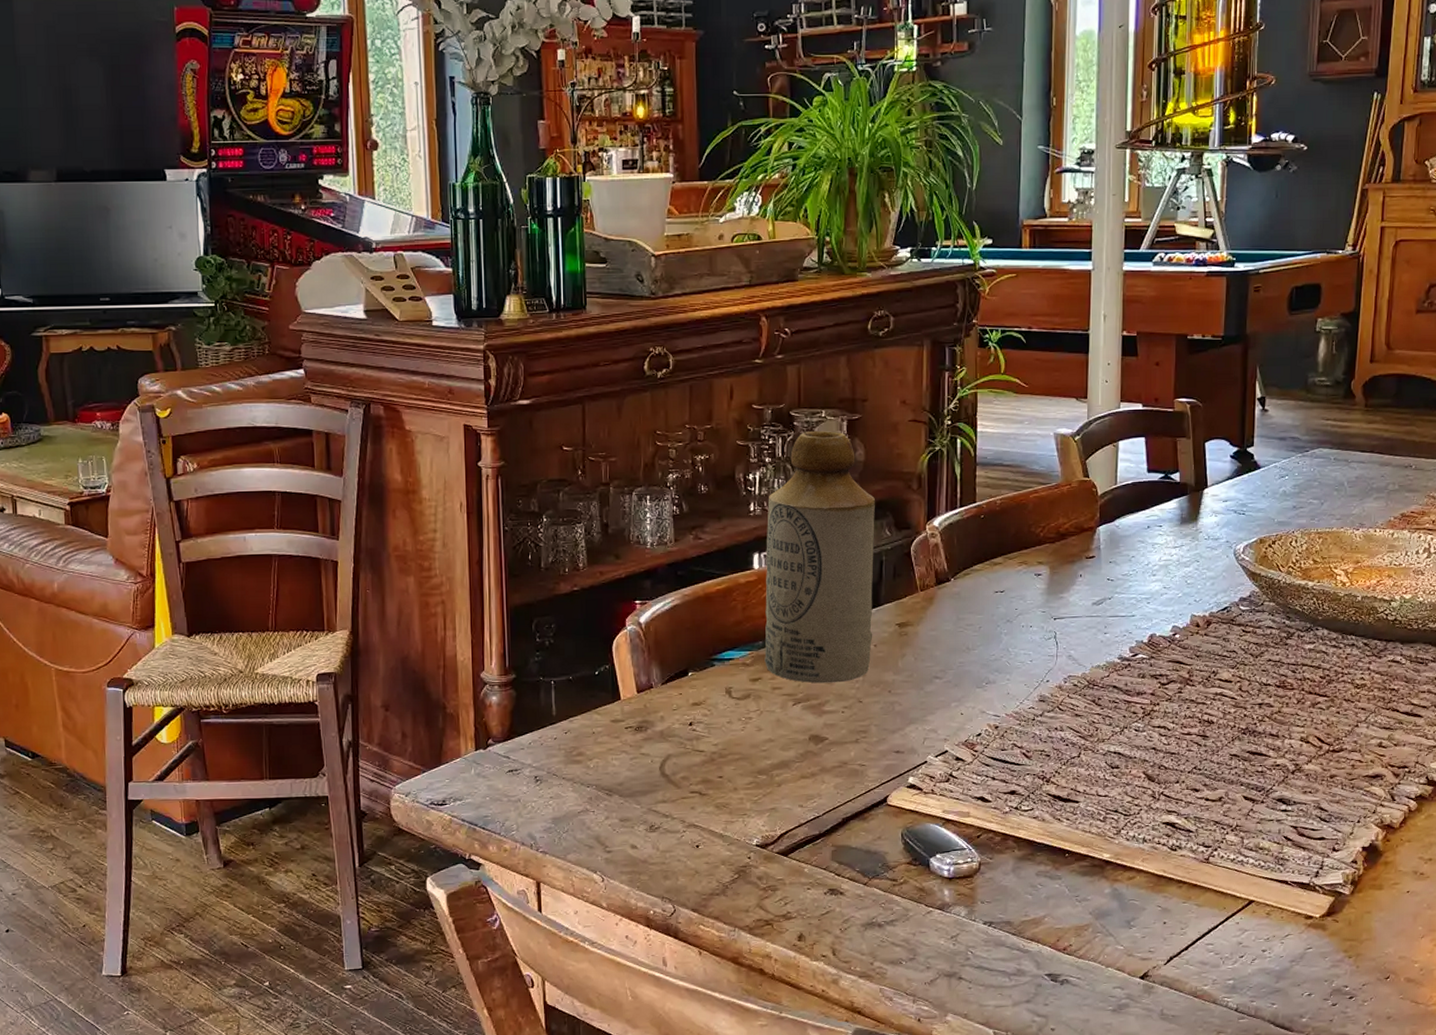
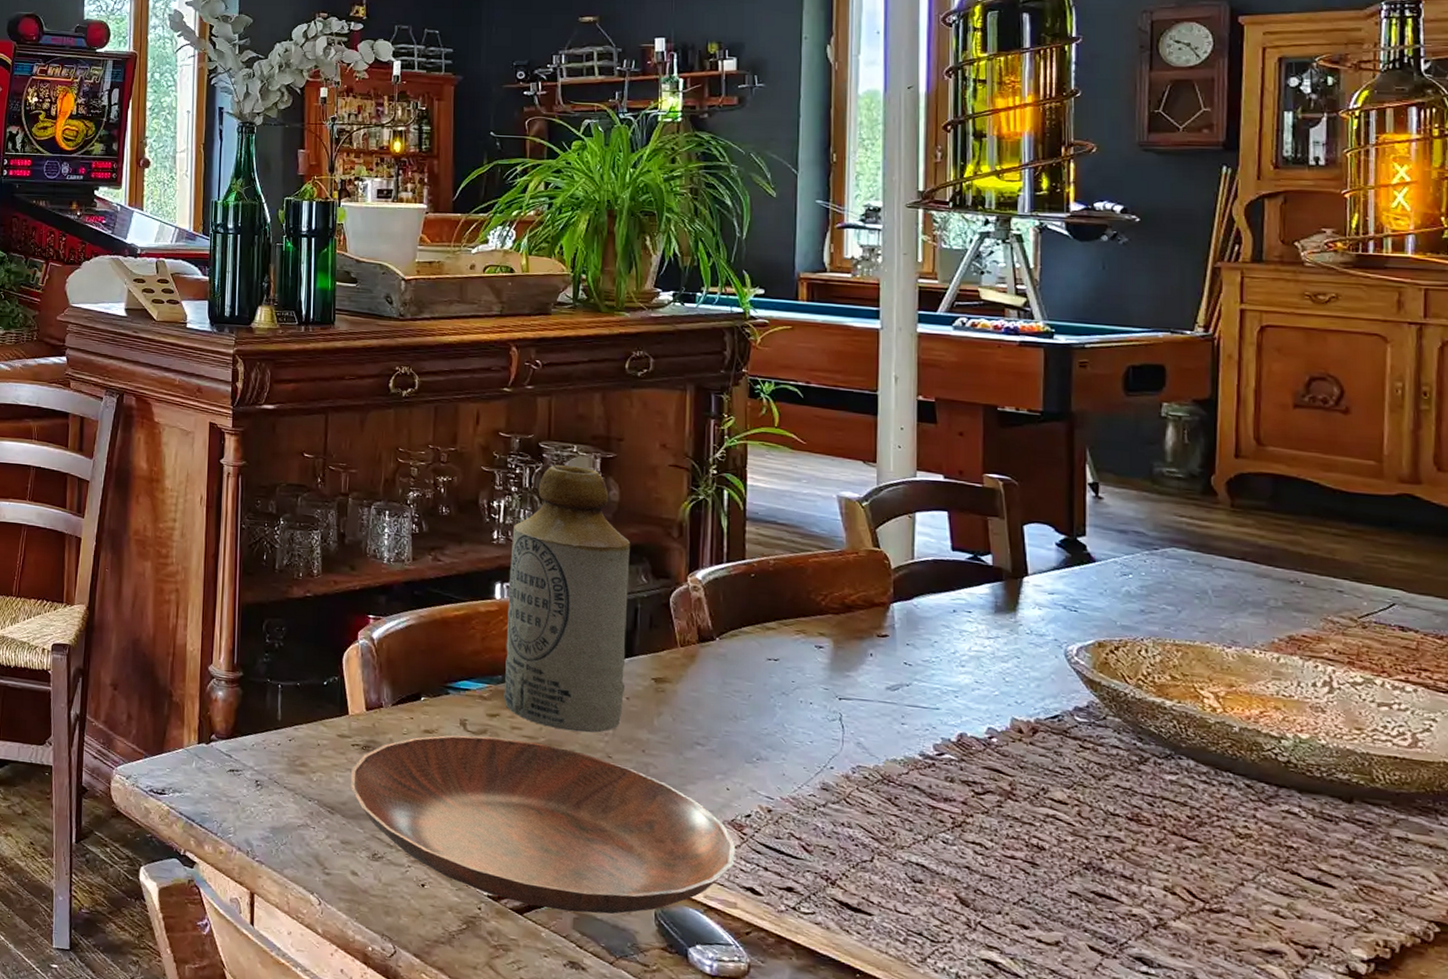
bowl: none [625,699,969,847] -> present [350,735,736,914]

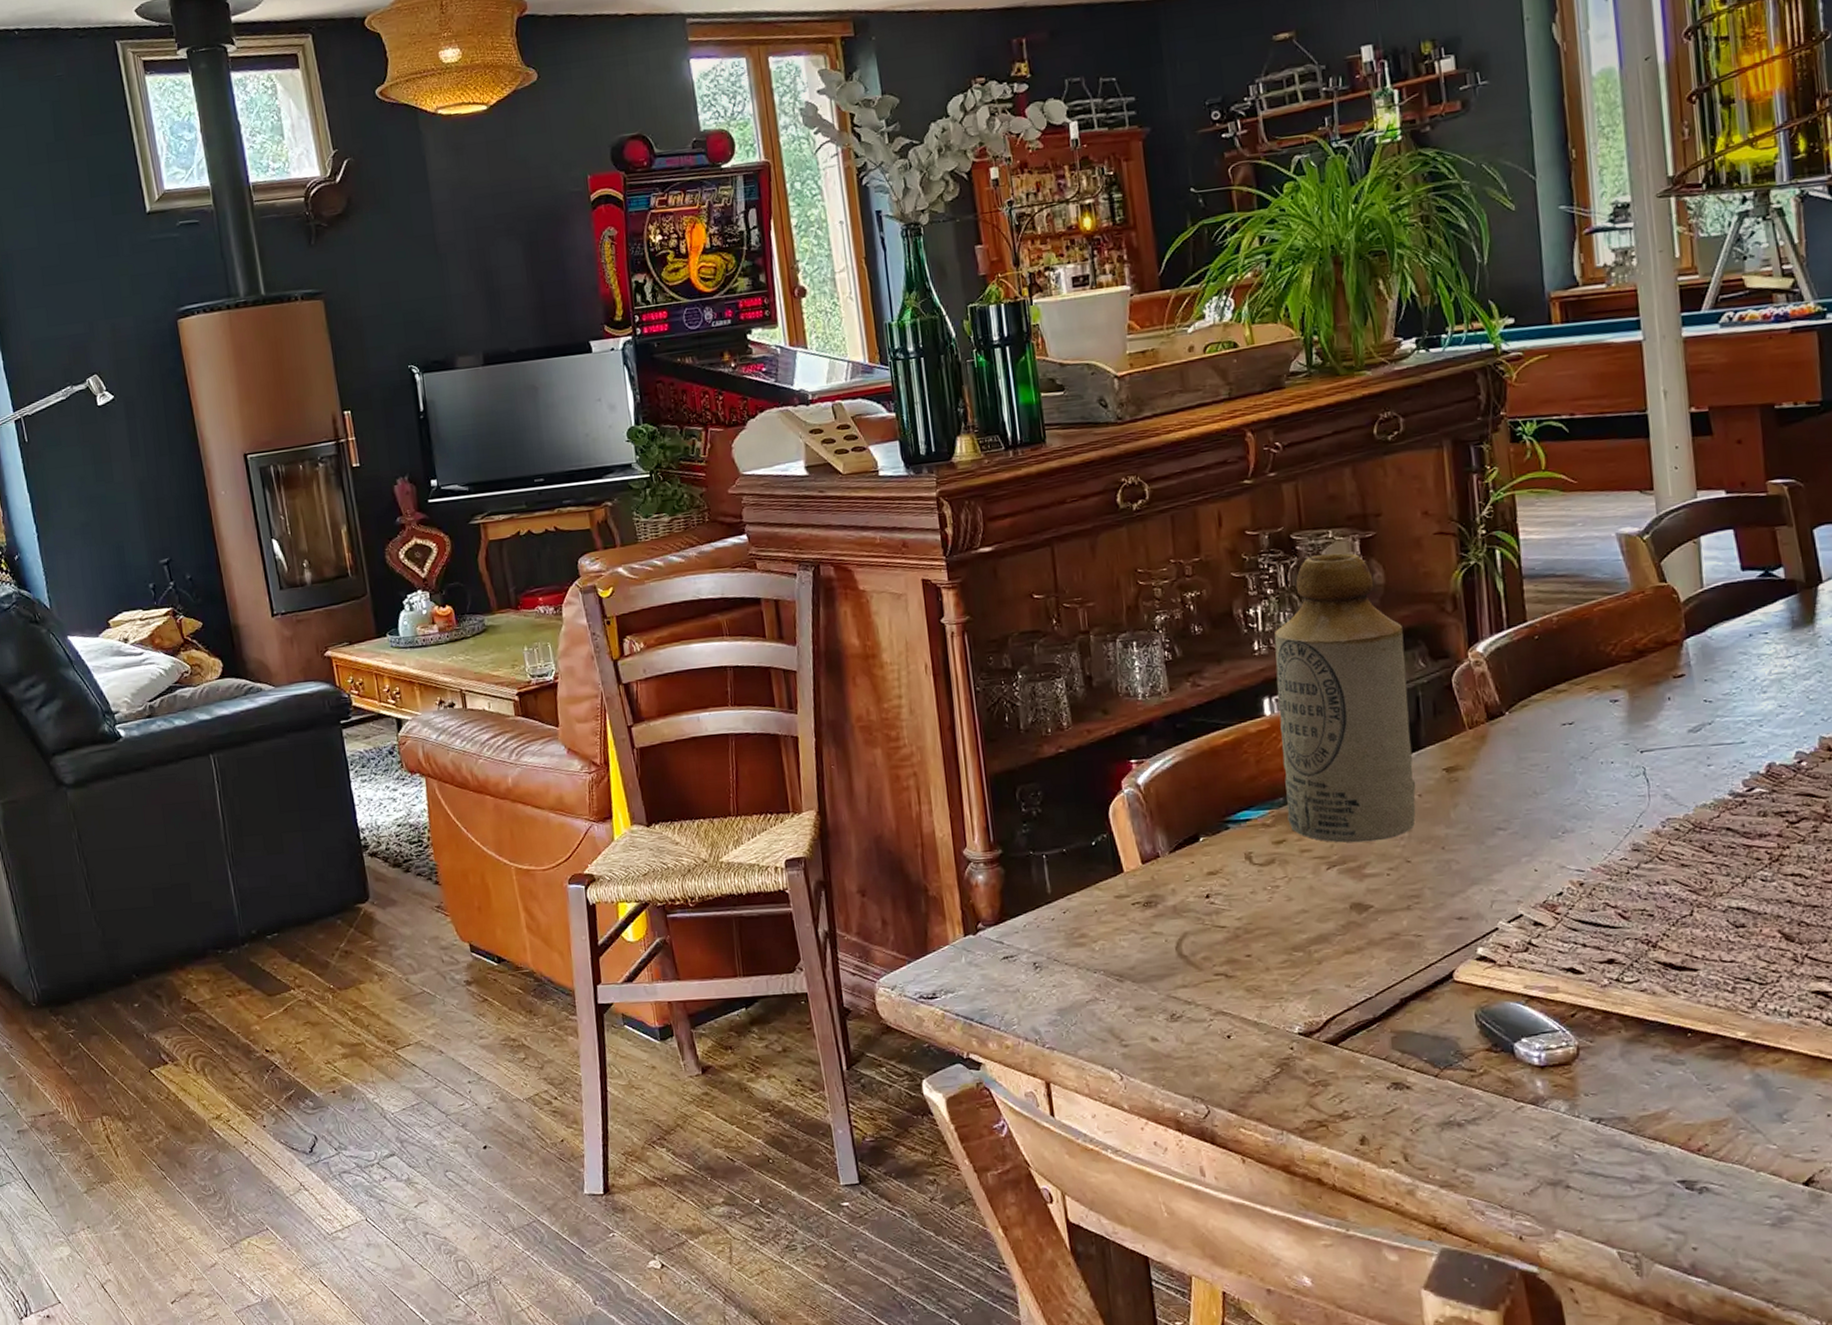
bowl: present [350,735,736,914] -> none [1134,861,1551,1034]

